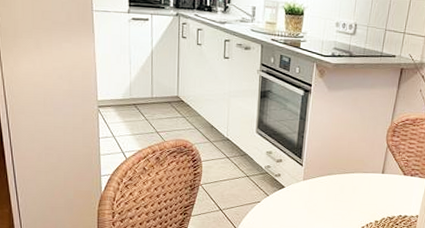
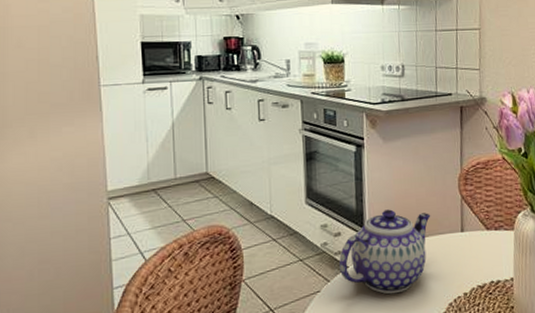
teapot: none [278,147,359,213] -> present [339,209,431,295]

